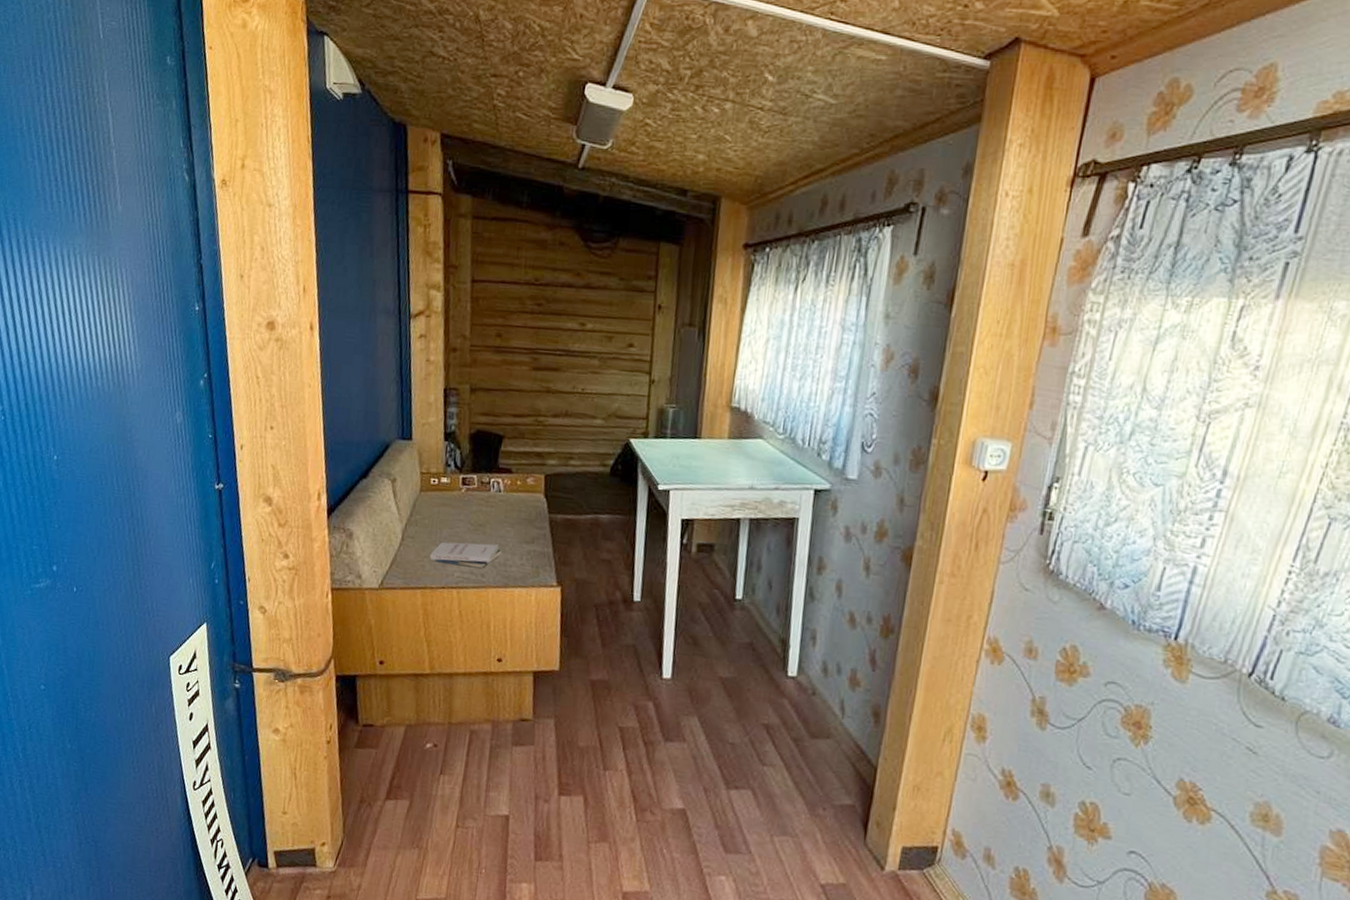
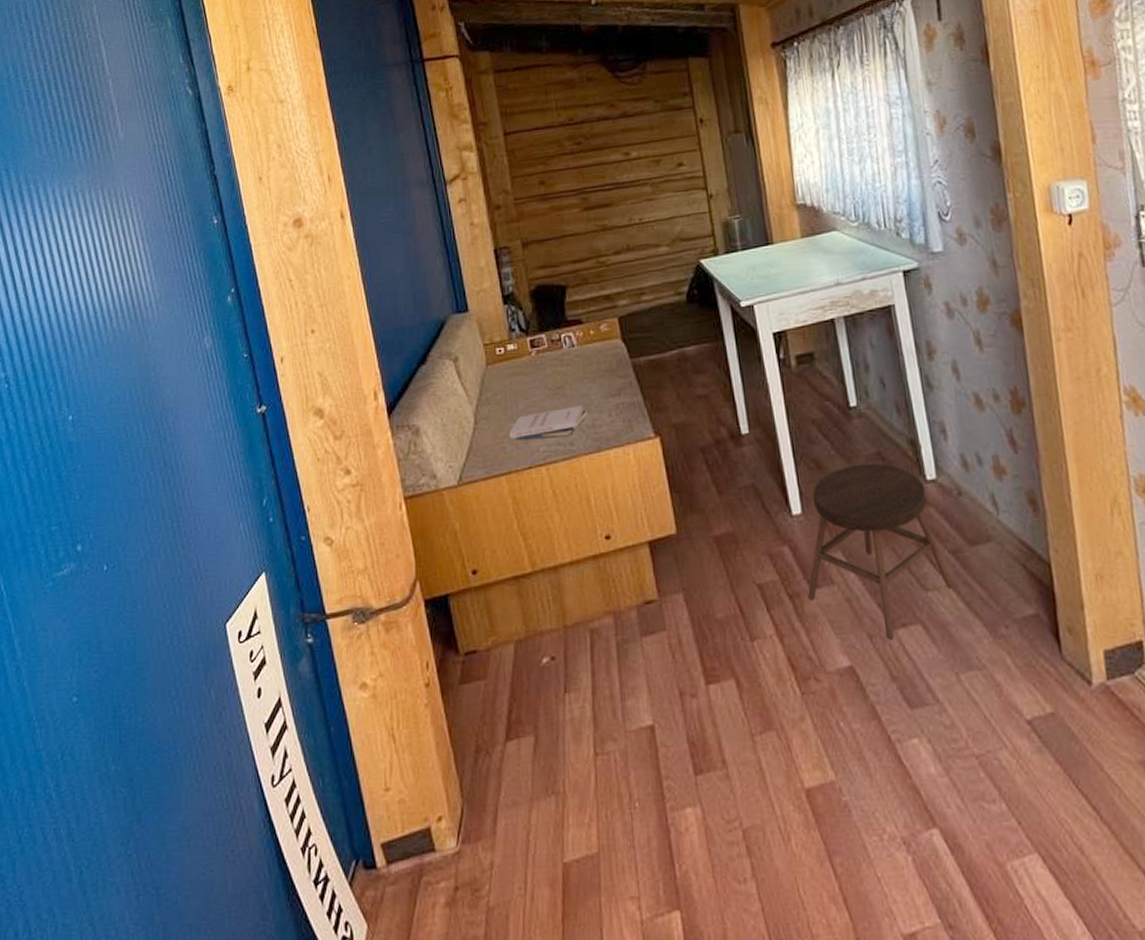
stool: none [660,648,788,796] -> present [807,463,954,639]

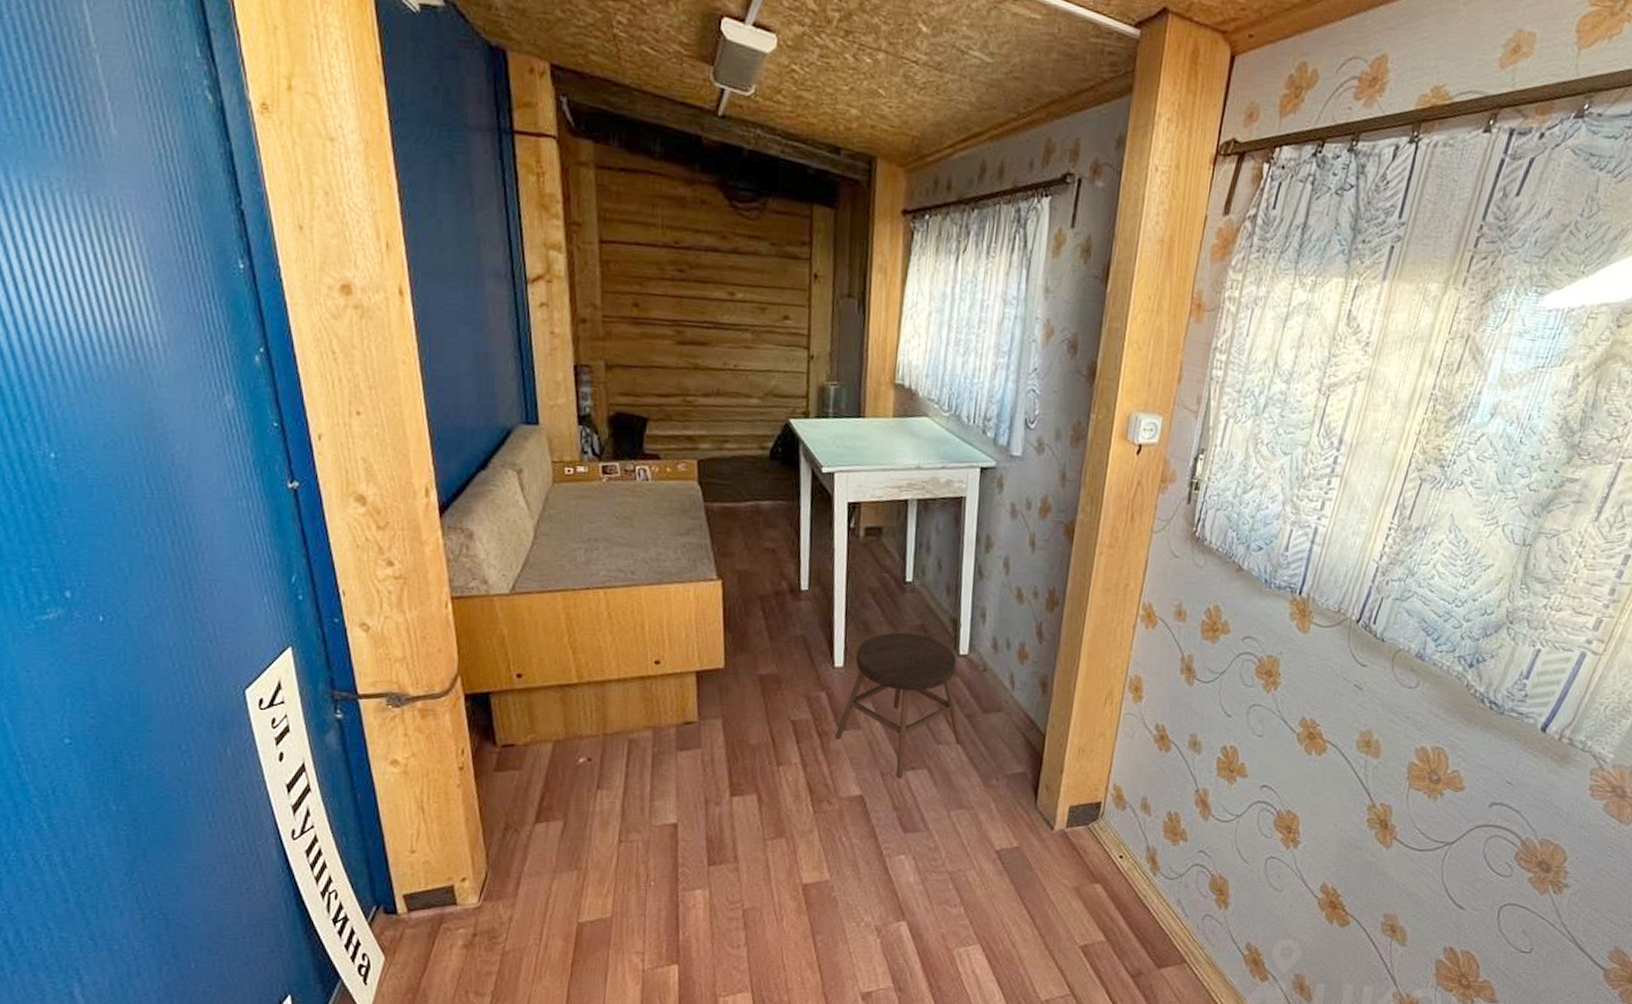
books: present [509,405,587,441] -> none [569,537,653,565]

